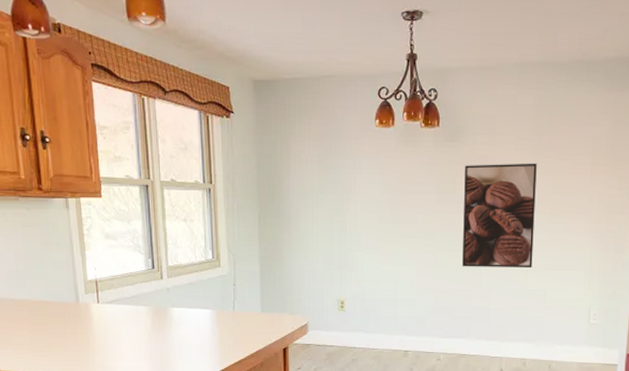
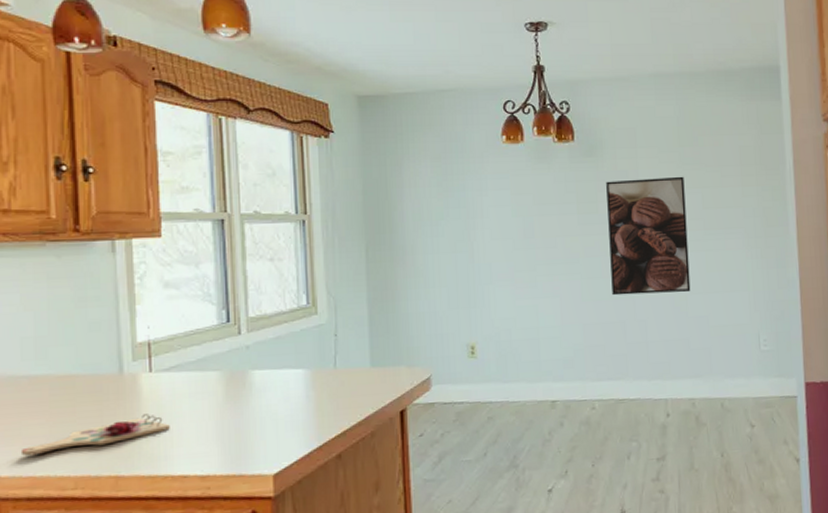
cutting board: none [12,334,114,358] -> present [20,414,170,456]

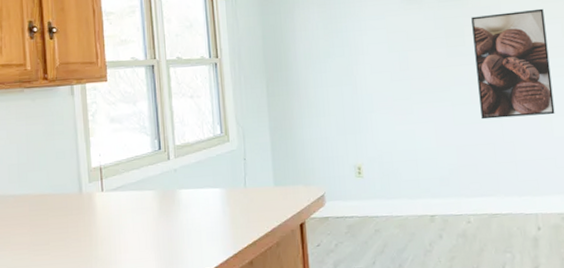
cutting board: present [20,414,170,456] -> none [10,226,118,259]

